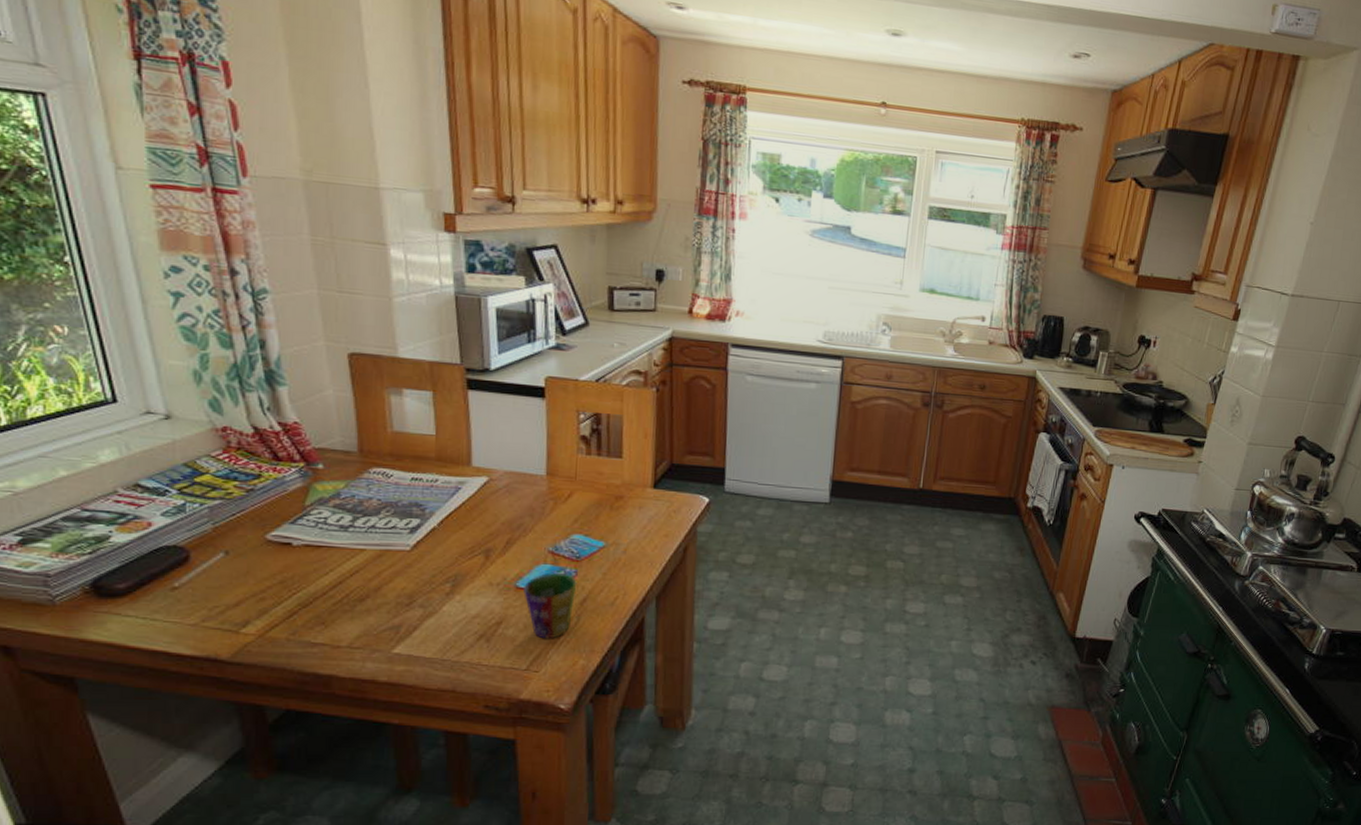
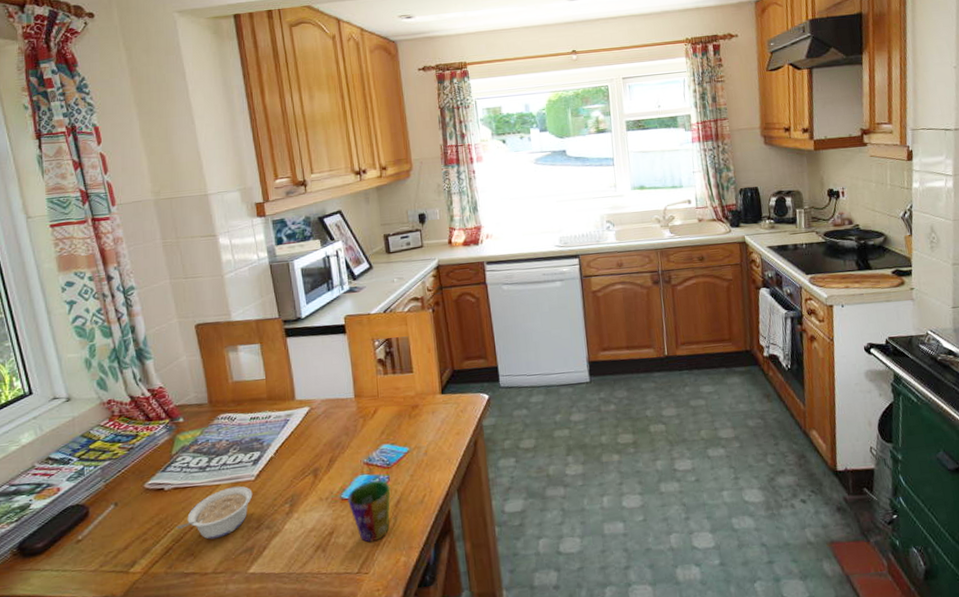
legume: none [304,554,406,610] -> present [176,486,253,540]

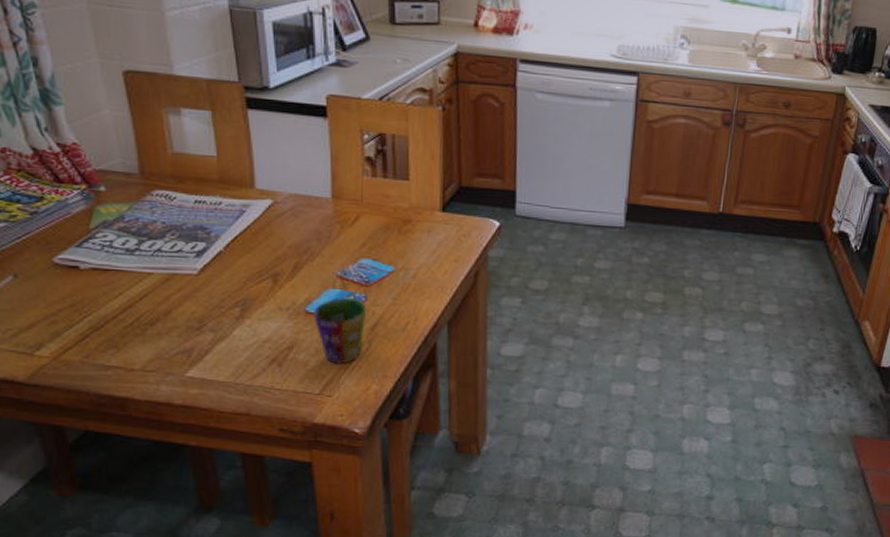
legume: present [176,486,253,540] -> none [95,278,194,334]

